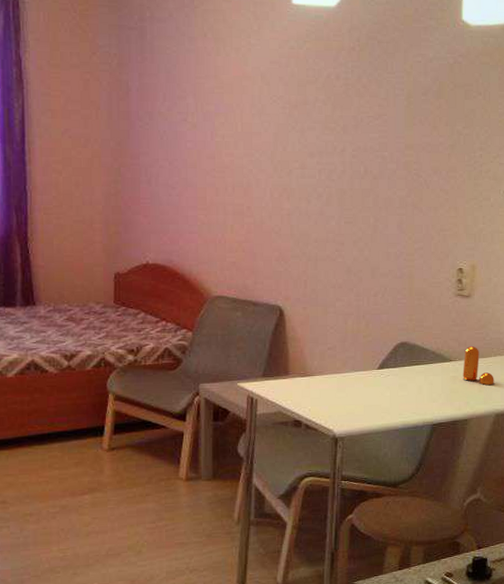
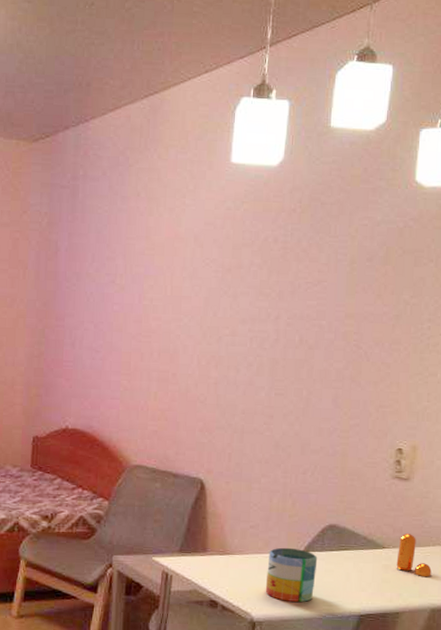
mug: none [345,366,392,416] -> present [265,547,318,602]

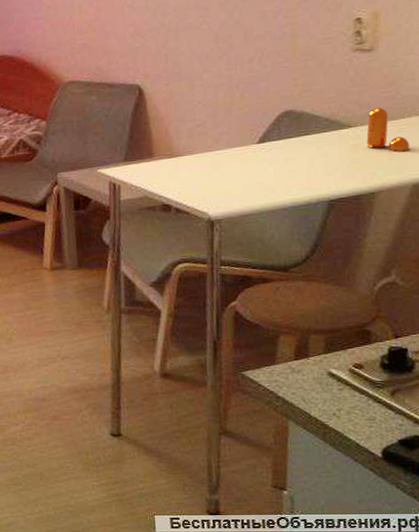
mug: present [265,547,318,602] -> none [220,141,276,196]

